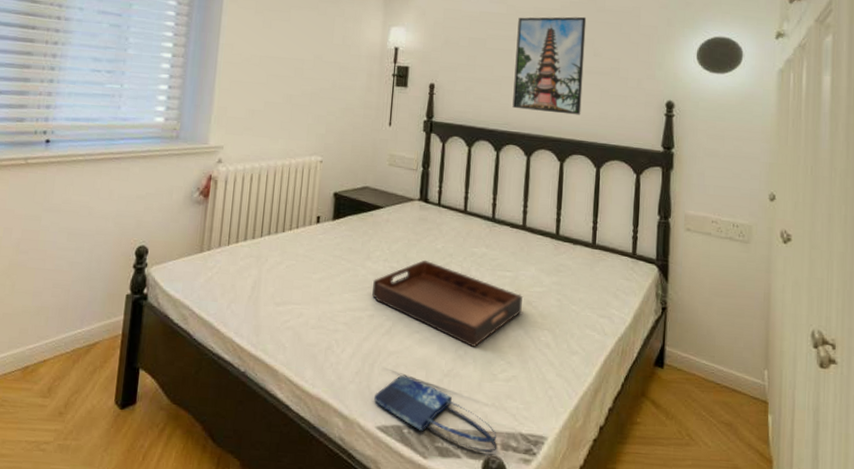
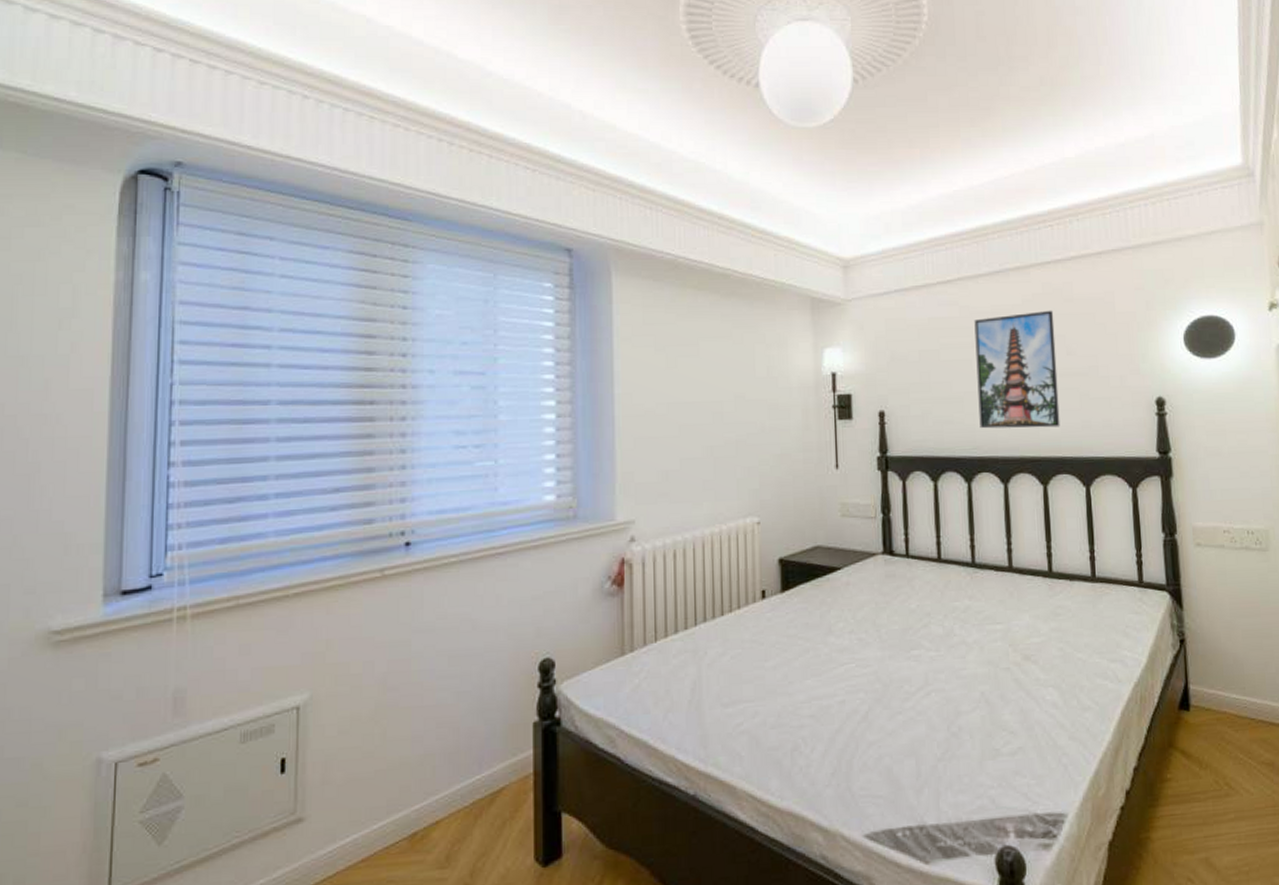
serving tray: present [372,260,523,347] -> none [838,624,1020,720]
shopping bag: present [373,375,497,454] -> none [856,768,1010,846]

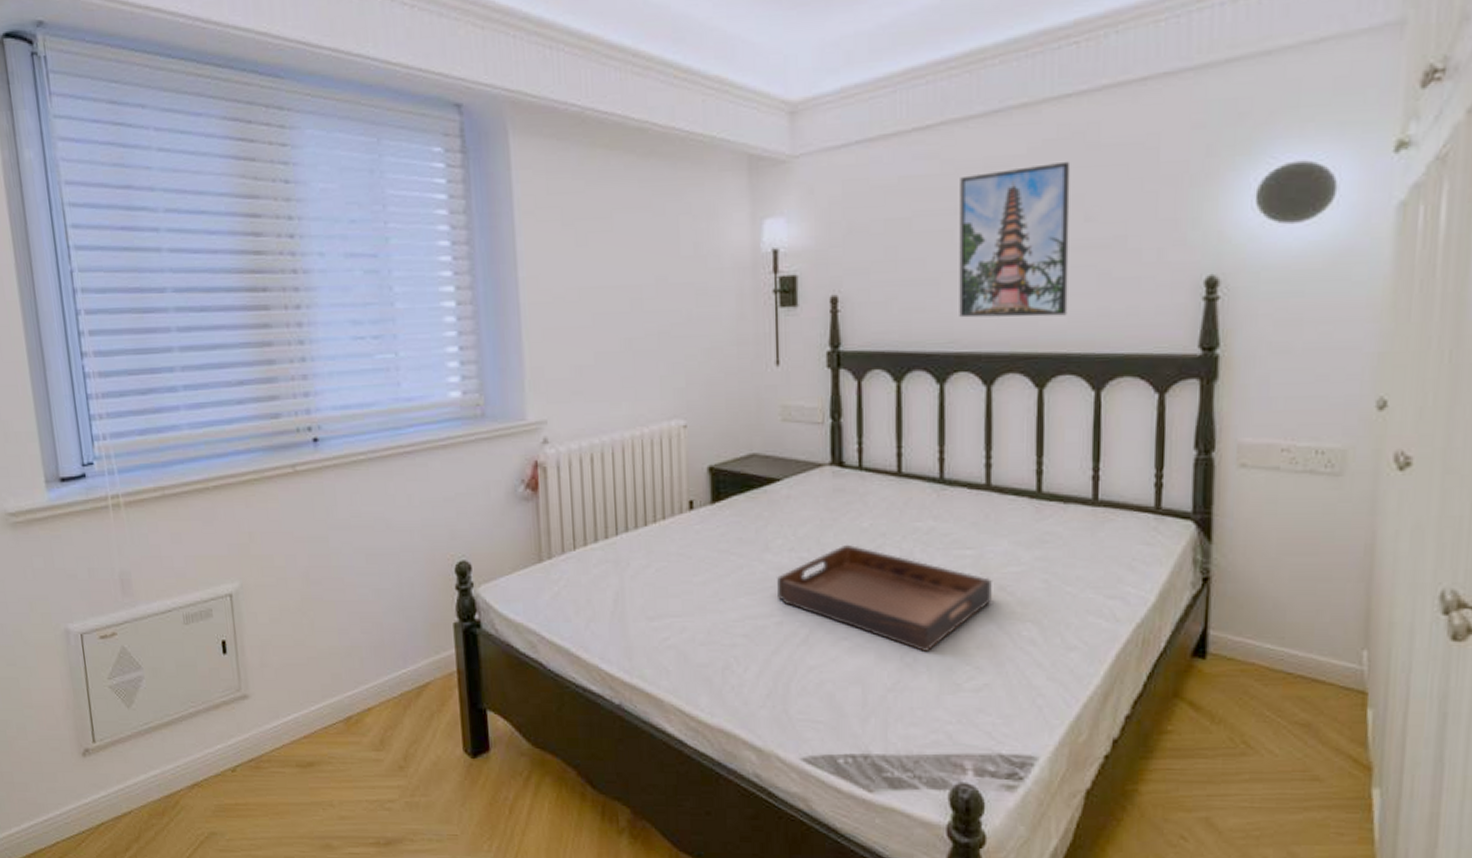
serving tray: none [838,624,1020,720] -> present [776,544,992,651]

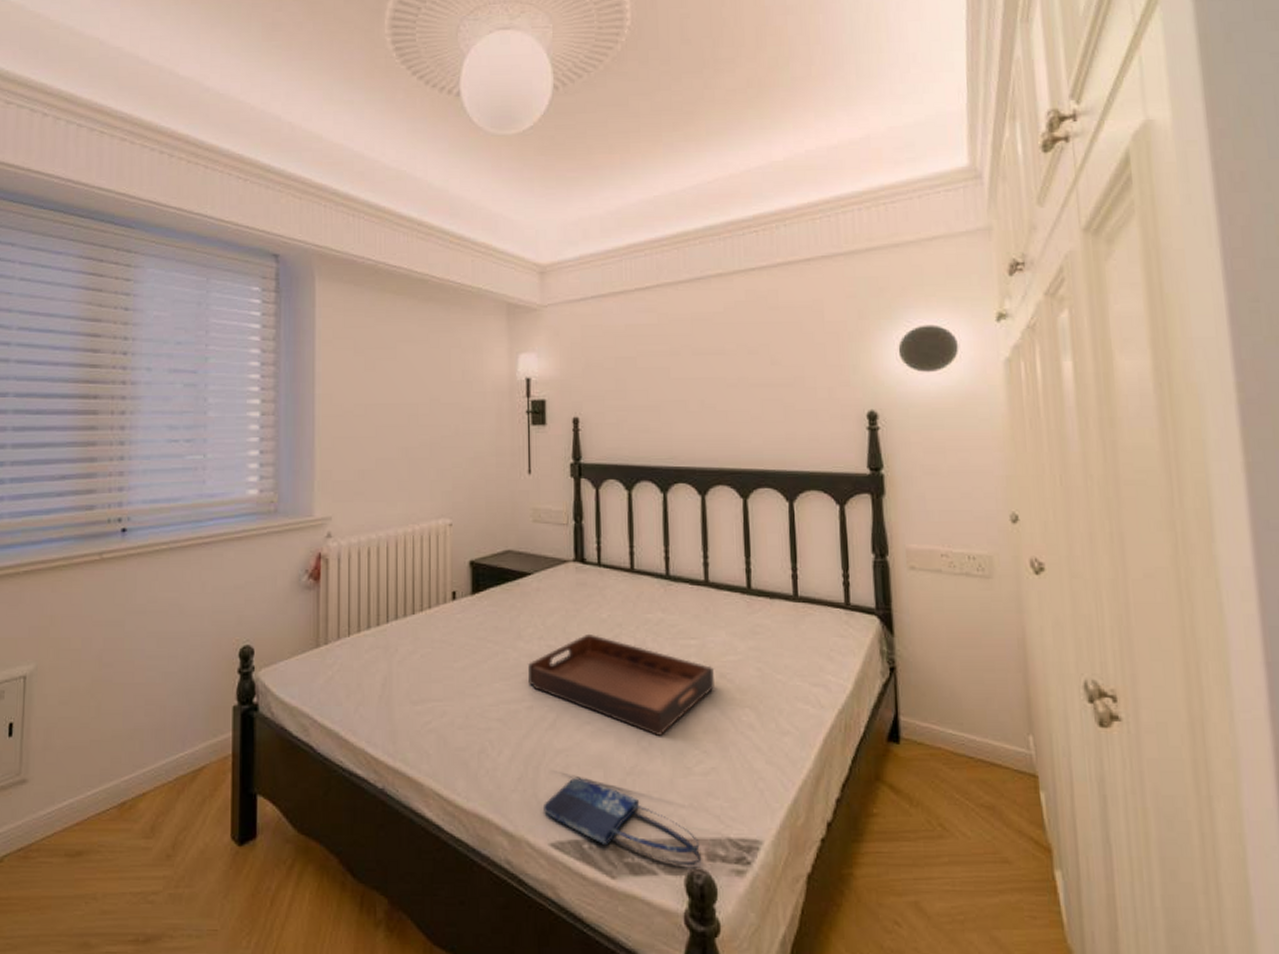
shopping bag: none [793,694,967,781] -> present [542,778,700,867]
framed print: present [959,161,1071,318] -> none [673,318,763,439]

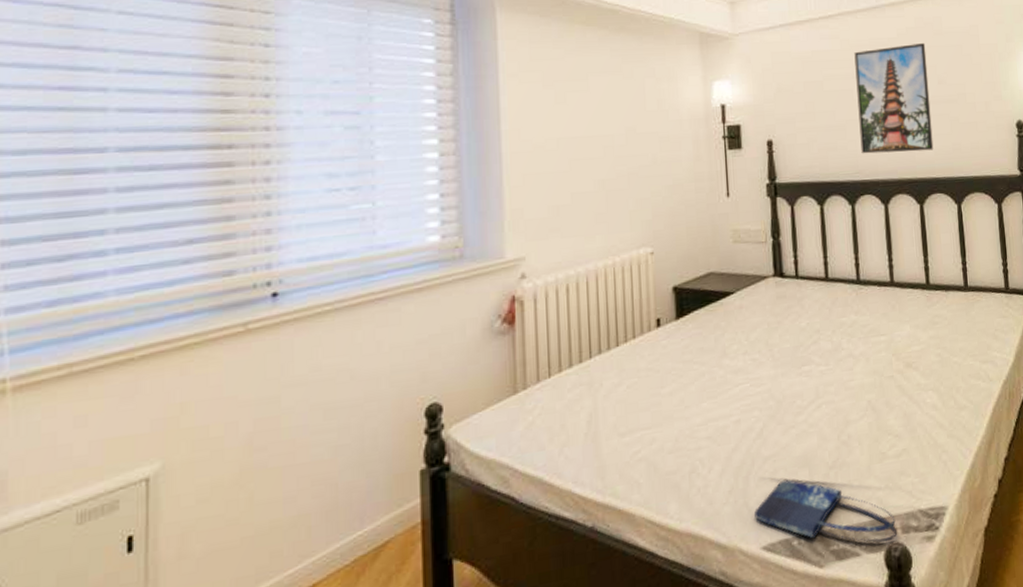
serving tray: present [527,633,714,736] -> none [733,342,902,429]
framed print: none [673,318,763,439] -> present [854,42,934,154]

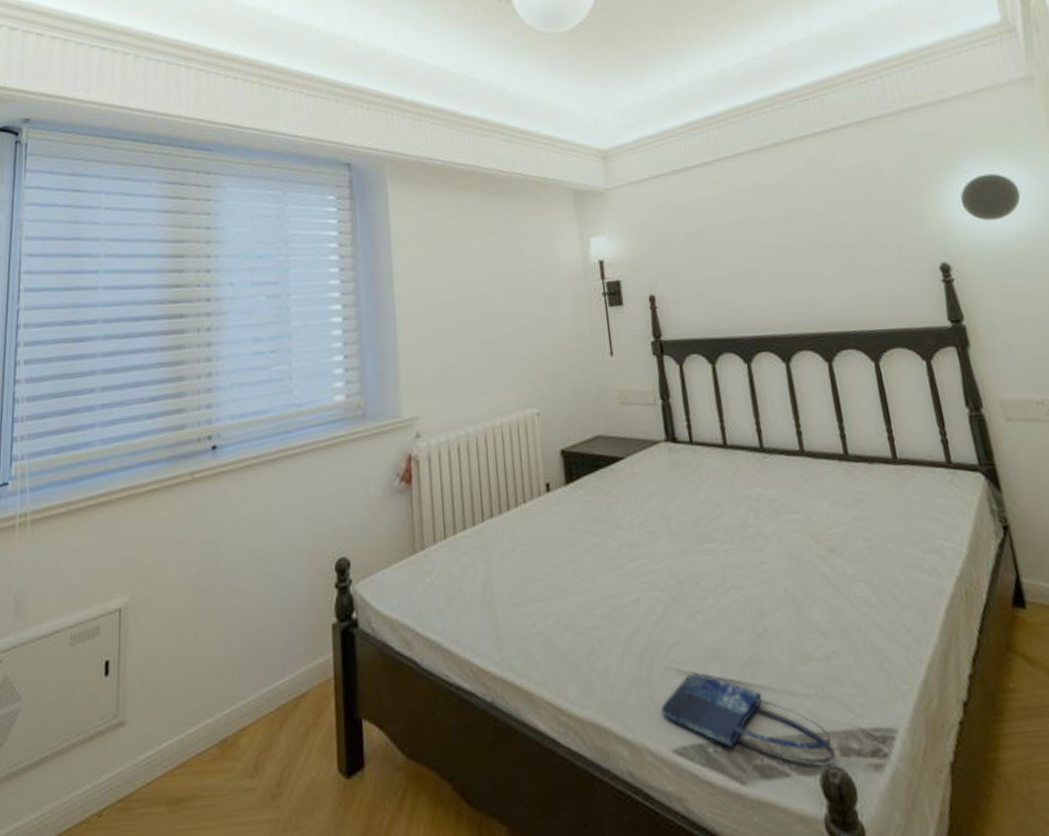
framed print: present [854,42,934,154] -> none [737,182,839,307]

